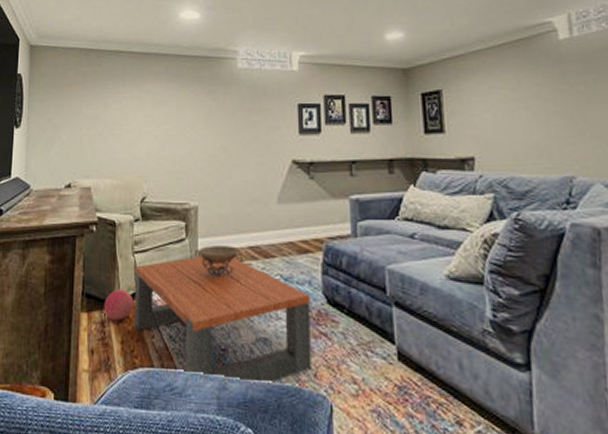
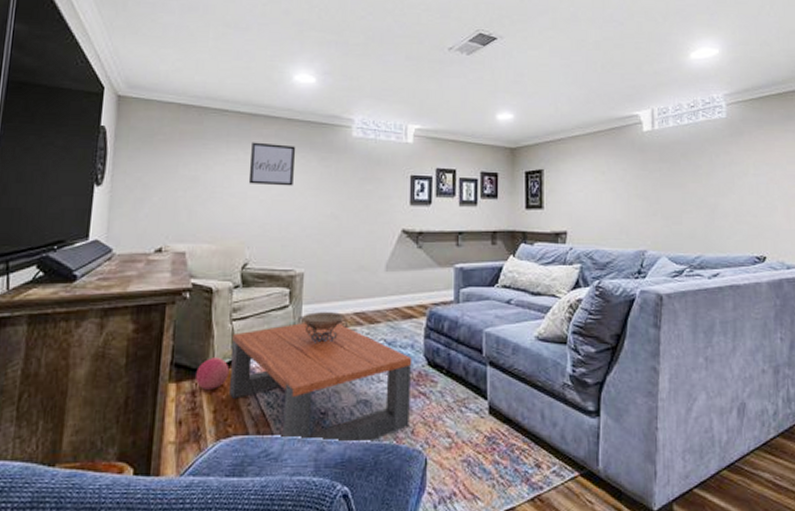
wall art: none [143,79,185,121] -> present [248,142,296,186]

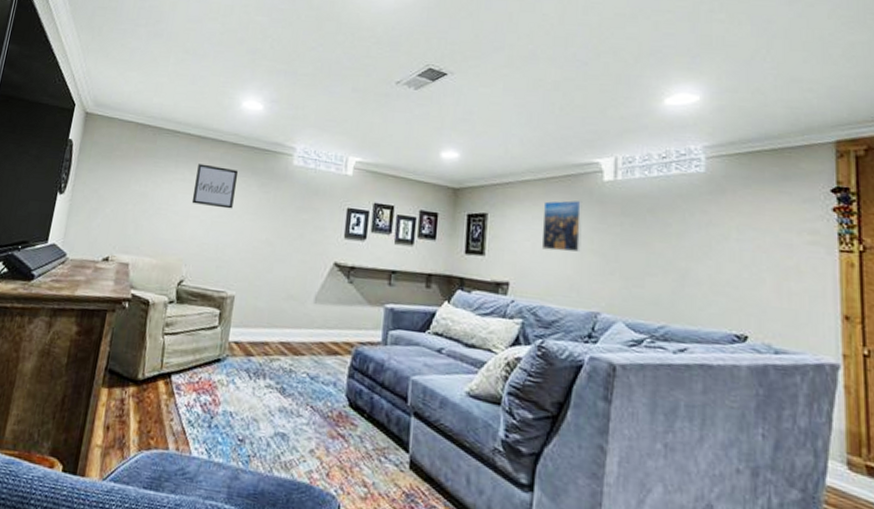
ball: present [196,358,230,389] -> none [126,368,157,400]
coffee table: present [228,323,412,443] -> none [154,345,334,479]
decorative bowl: present [299,312,349,345] -> none [225,336,273,369]
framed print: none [593,150,627,199] -> present [541,200,583,252]

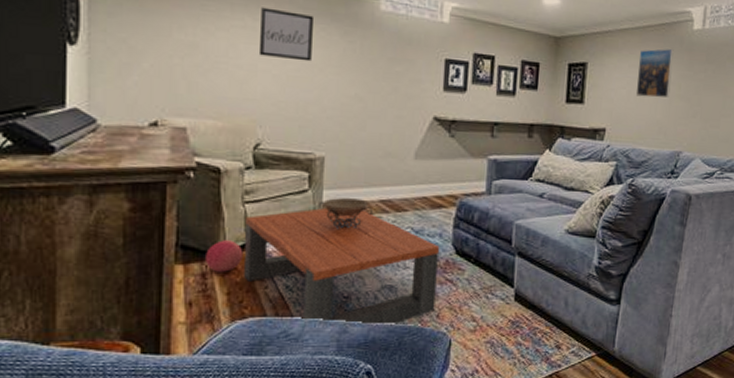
ball: none [126,368,157,400] -> present [206,240,243,272]
coffee table: none [154,345,334,479] -> present [243,208,440,326]
decorative bowl: none [225,336,273,369] -> present [319,198,374,231]

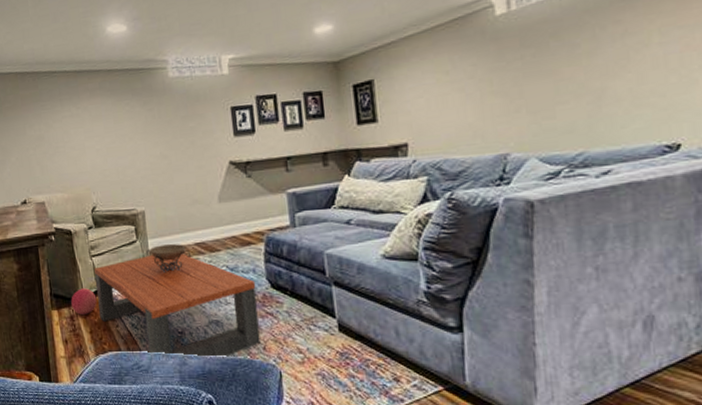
wall art: present [258,7,315,62] -> none [81,95,123,136]
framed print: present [635,48,674,98] -> none [433,42,480,103]

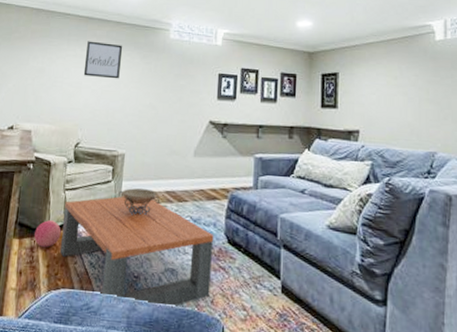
wall art: none [81,95,123,136] -> present [83,41,123,79]

